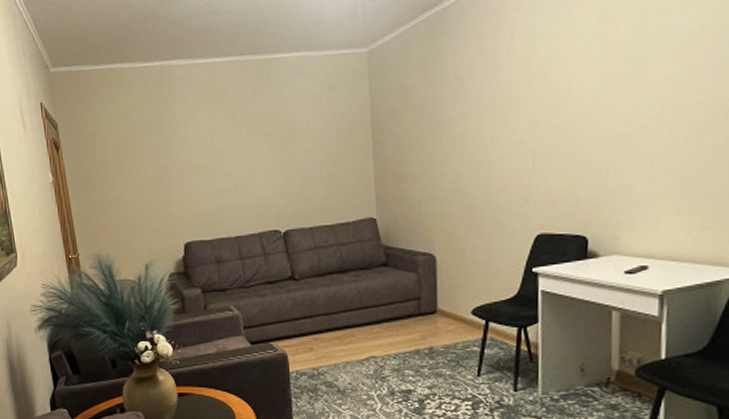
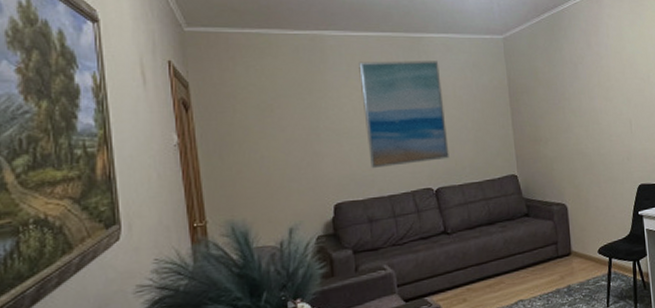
wall art: none [206,86,299,208] -> present [359,61,449,169]

